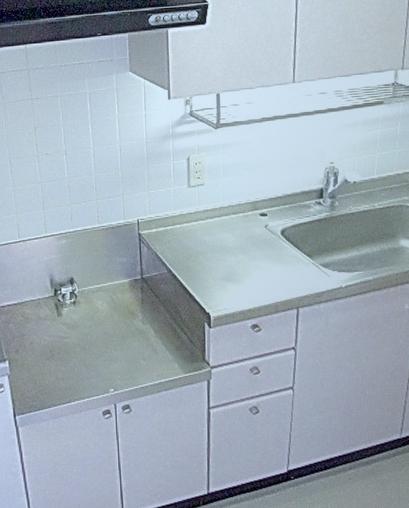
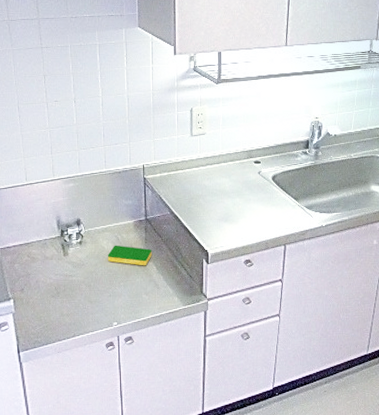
dish sponge: none [102,305,149,329] -> present [107,245,152,266]

